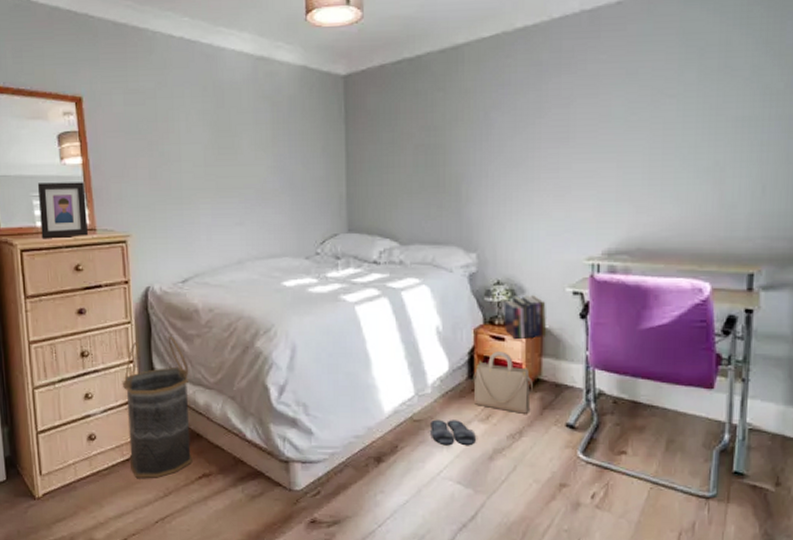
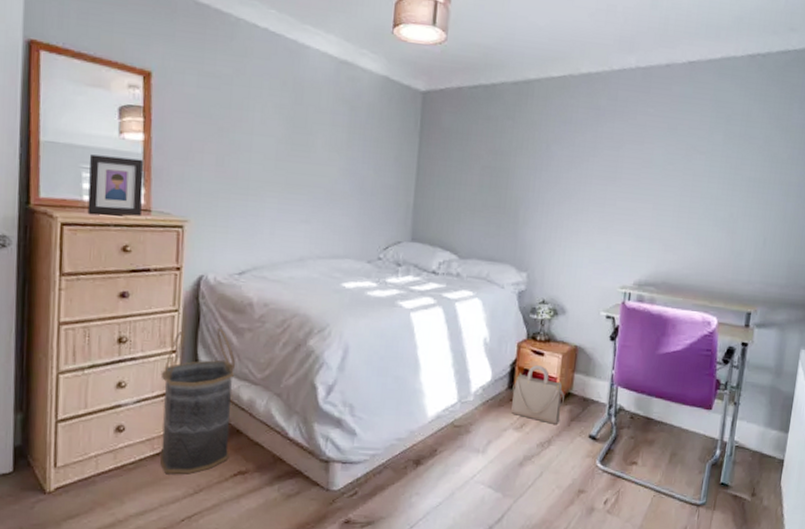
slippers: present [429,419,476,446] -> none [467,426,510,452]
books: present [503,294,547,340] -> none [544,315,583,356]

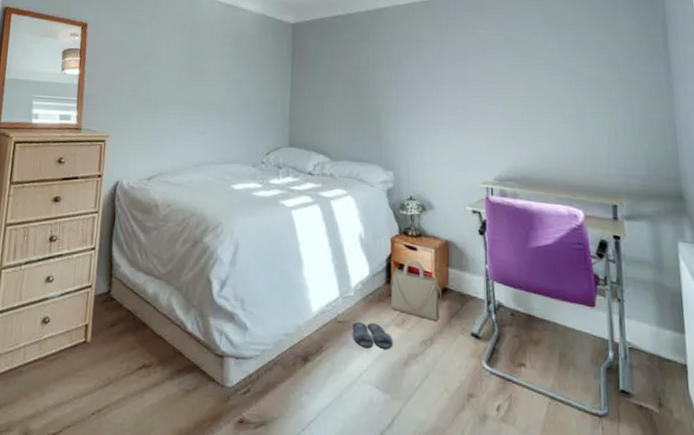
picture frame: present [87,154,144,216] -> none [34,87,78,134]
basket: present [160,327,235,474] -> none [77,226,143,367]
slippers: none [467,426,510,452] -> present [351,321,392,350]

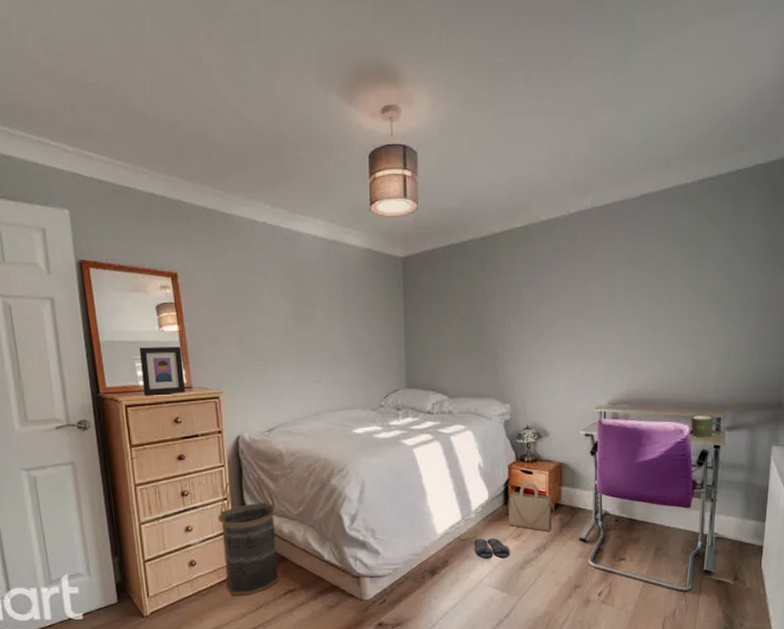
picture frame: none [34,87,78,134] -> present [140,346,185,395]
basket: none [77,226,143,367] -> present [219,476,279,595]
mug: none [585,200,620,226] -> present [691,415,722,438]

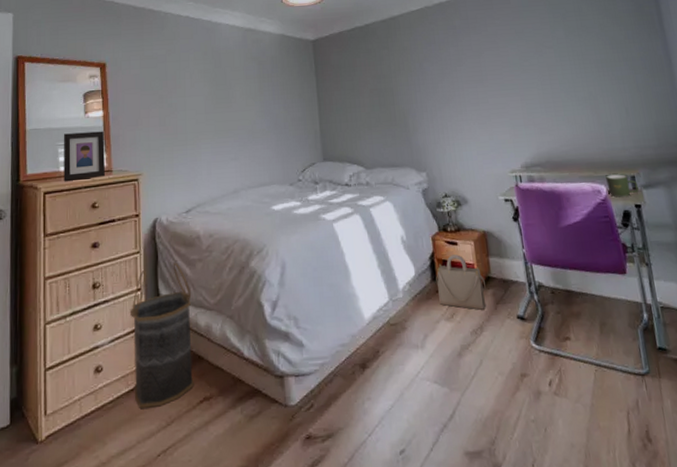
slippers: present [473,538,510,559] -> none [405,320,445,347]

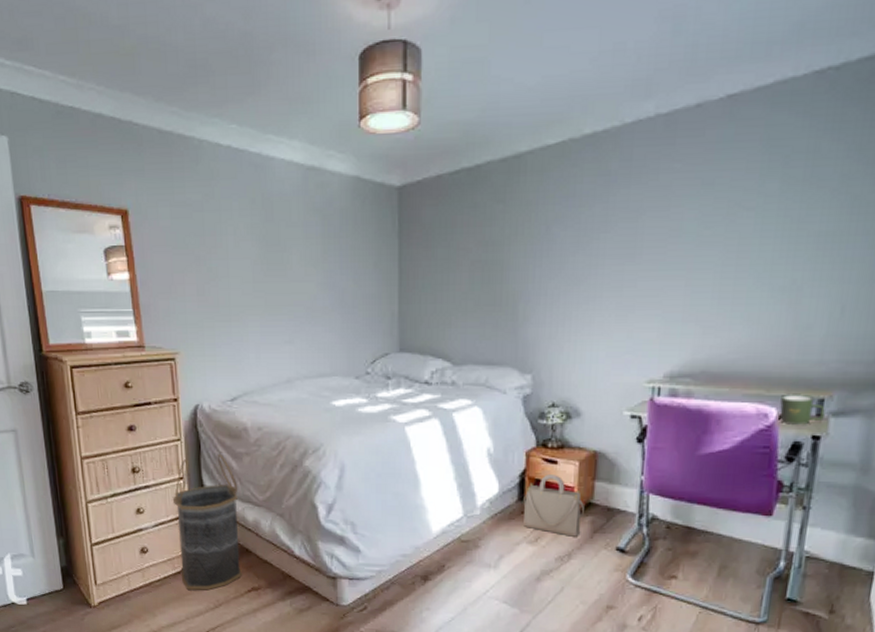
picture frame: present [63,131,105,181] -> none [86,298,136,355]

